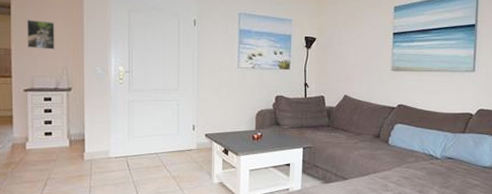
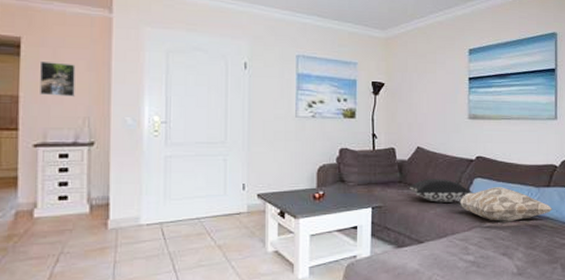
pillow: none [335,124,394,145] -> present [408,179,473,203]
decorative pillow: none [374,132,467,165] -> present [451,187,553,224]

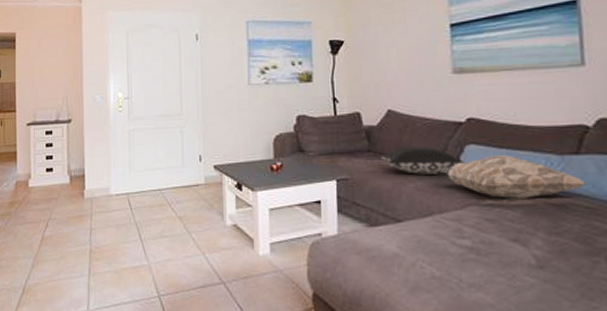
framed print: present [39,60,76,97] -> none [29,51,55,81]

